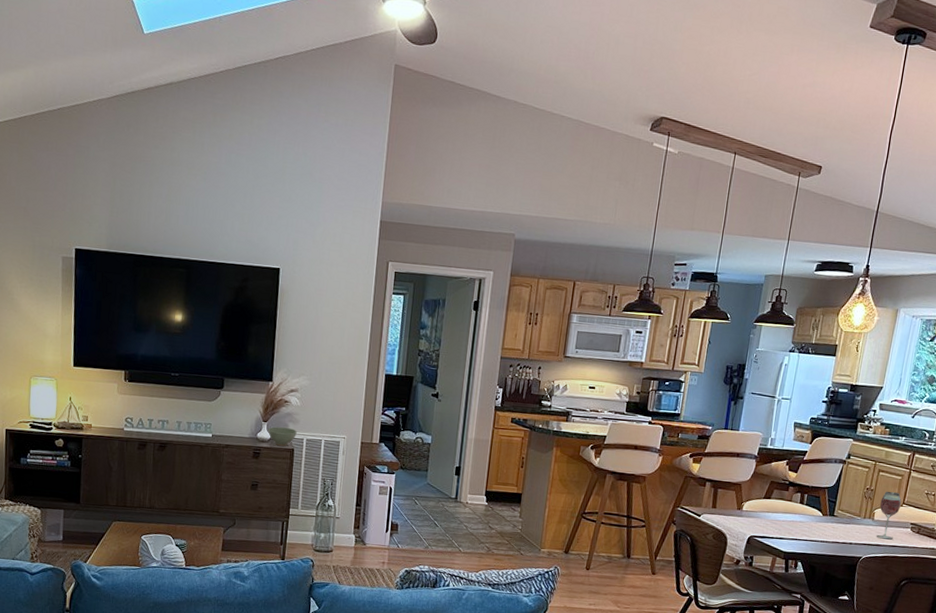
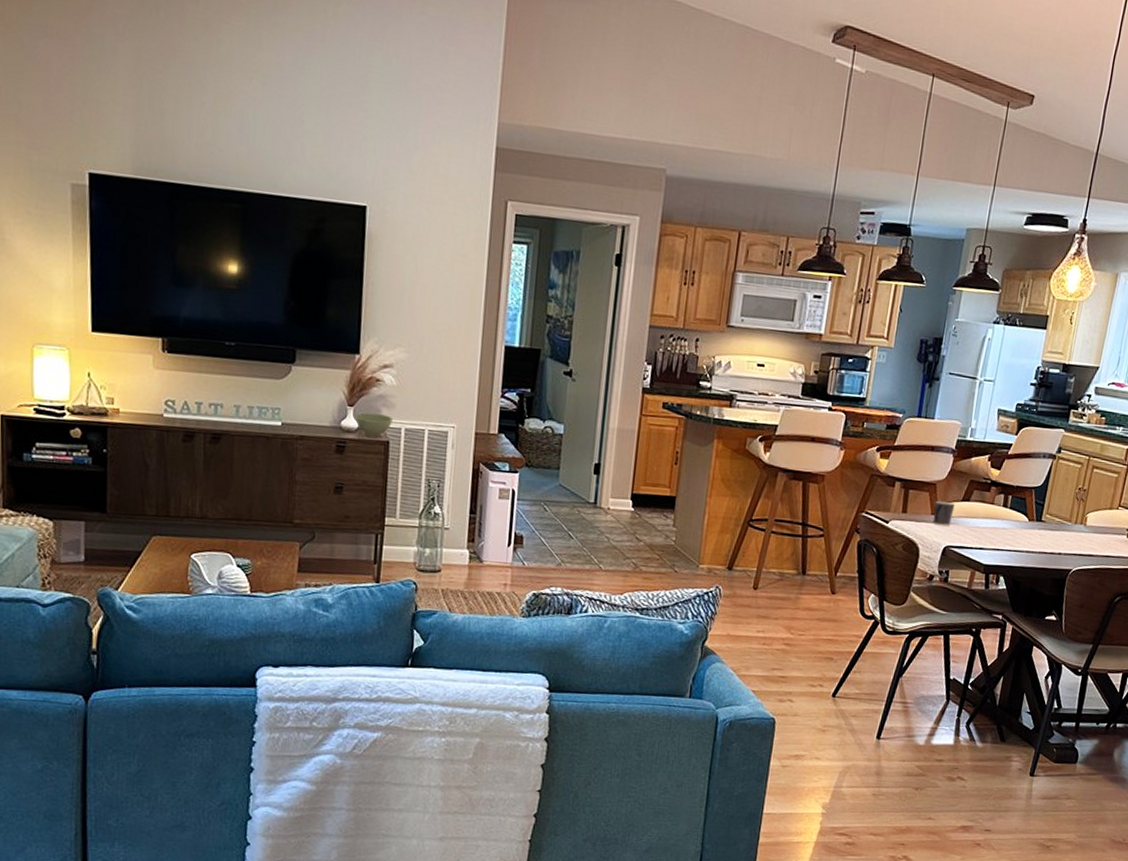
mug: none [739,498,758,520] -> present [933,500,955,527]
wineglass: present [876,491,902,540] -> none [1088,491,1117,549]

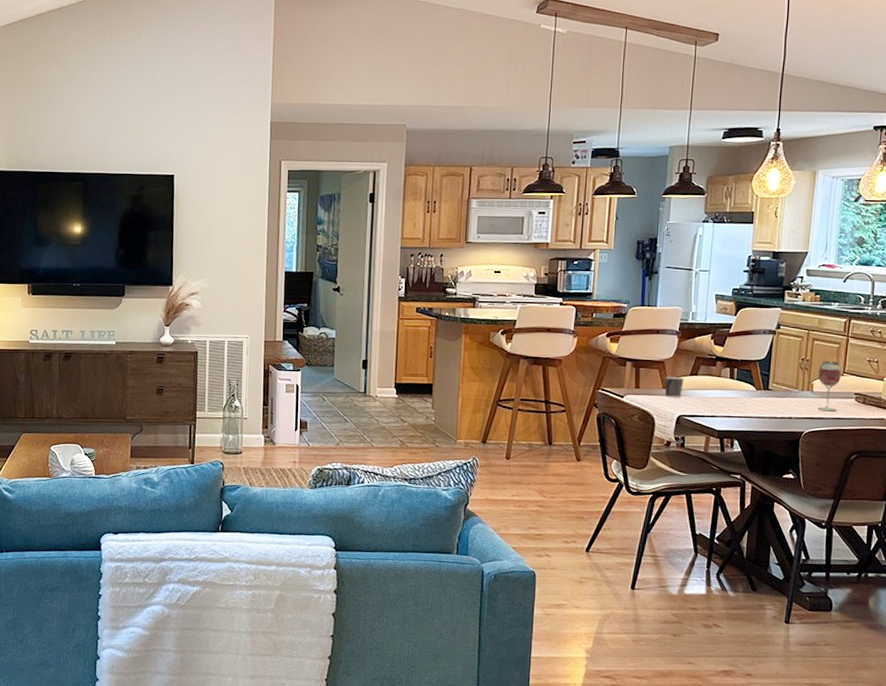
bowl: present [354,412,394,439] -> none [170,330,200,350]
wineglass: none [1088,491,1117,549] -> present [817,360,842,412]

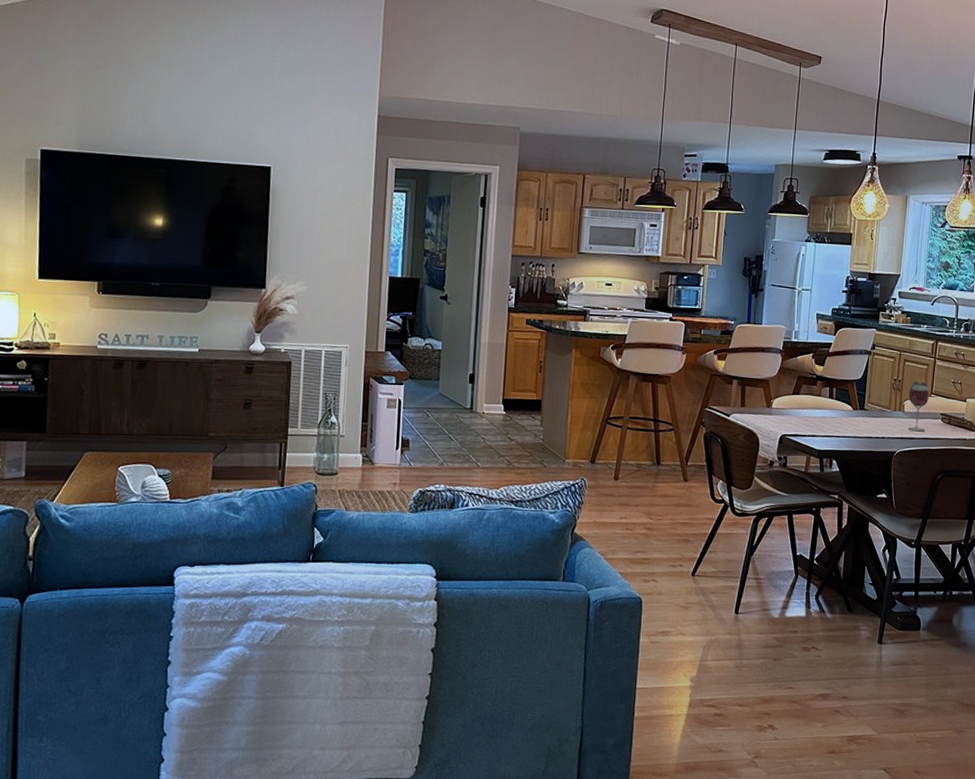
mug: present [664,376,684,398] -> none [768,395,787,418]

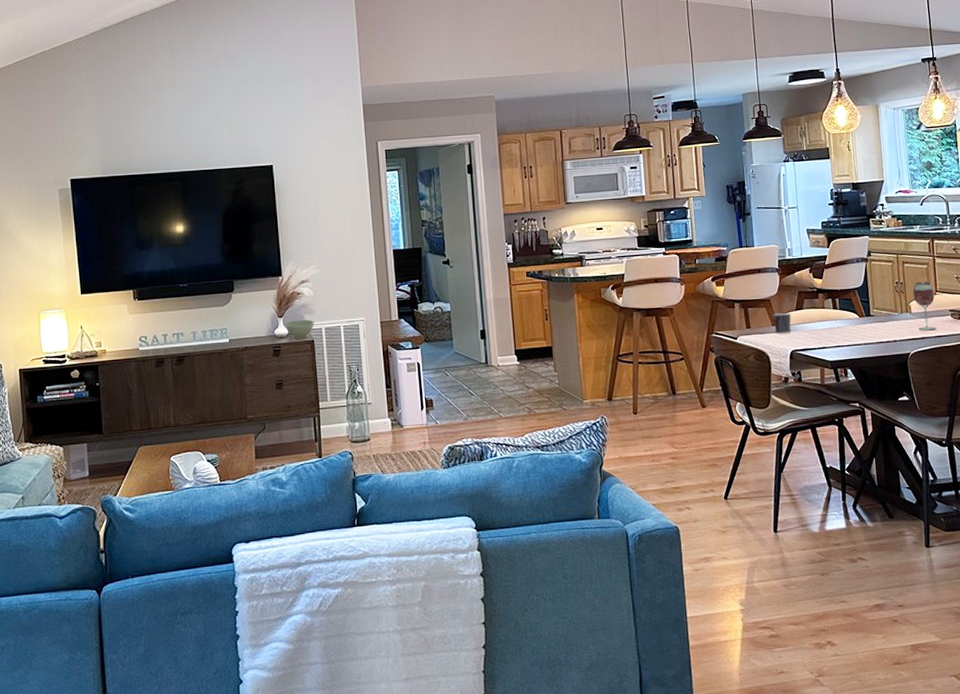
bowl: none [261,338,295,360] -> present [284,319,315,340]
mug: none [768,395,787,418] -> present [773,312,792,335]

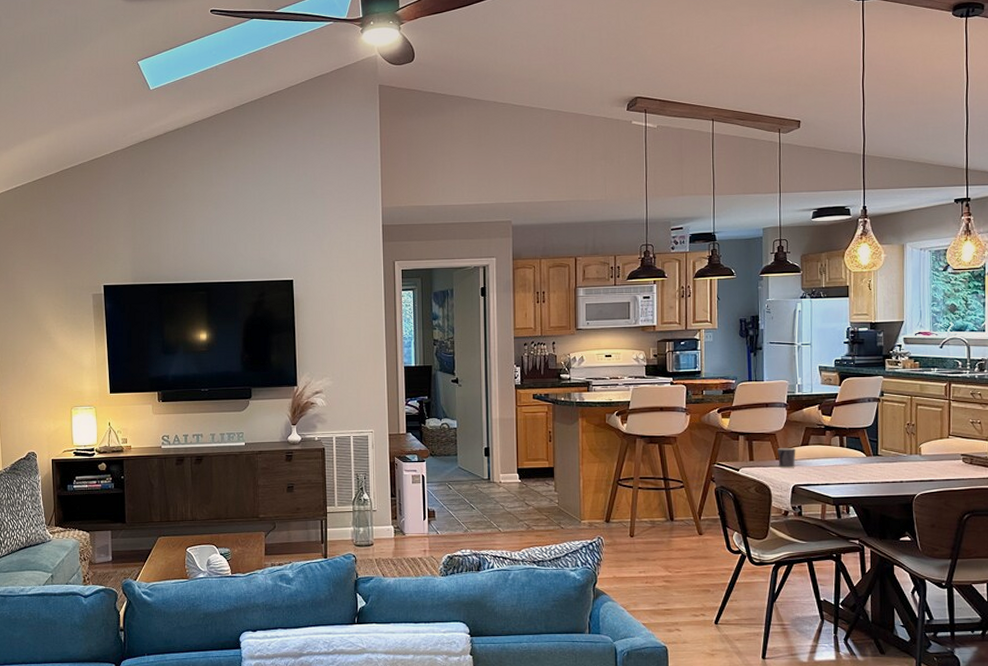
bowl: present [284,319,315,340] -> none [297,428,327,447]
wineglass: present [913,281,936,331] -> none [924,424,948,474]

